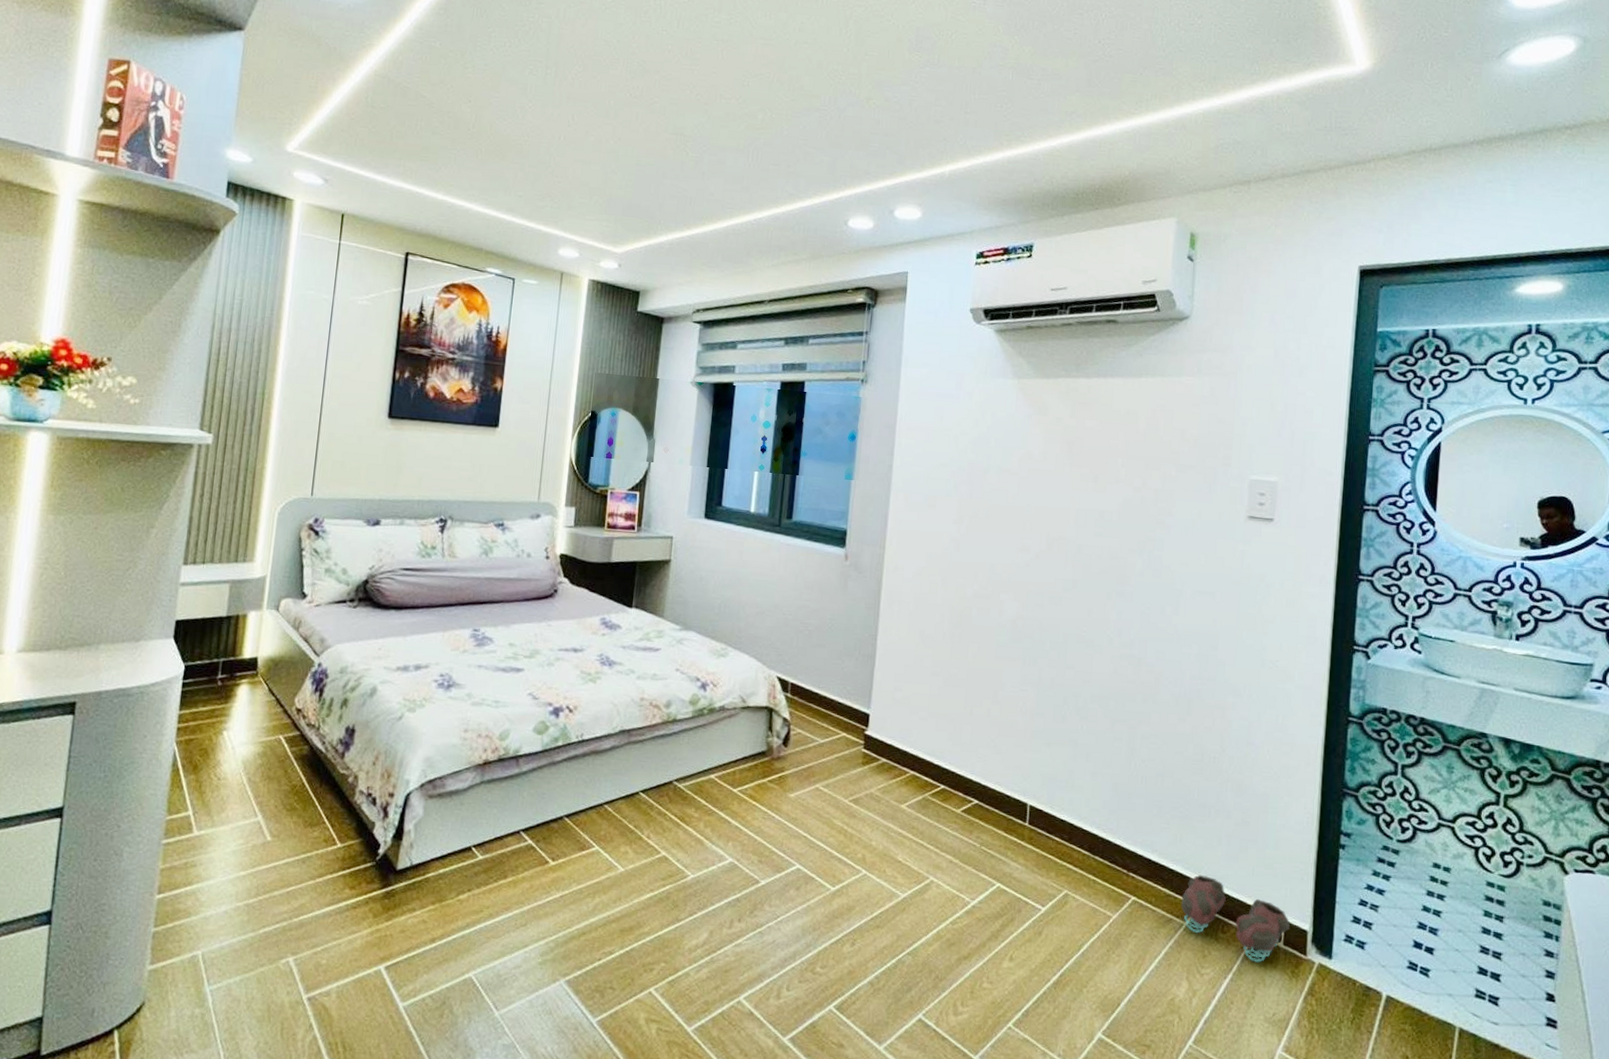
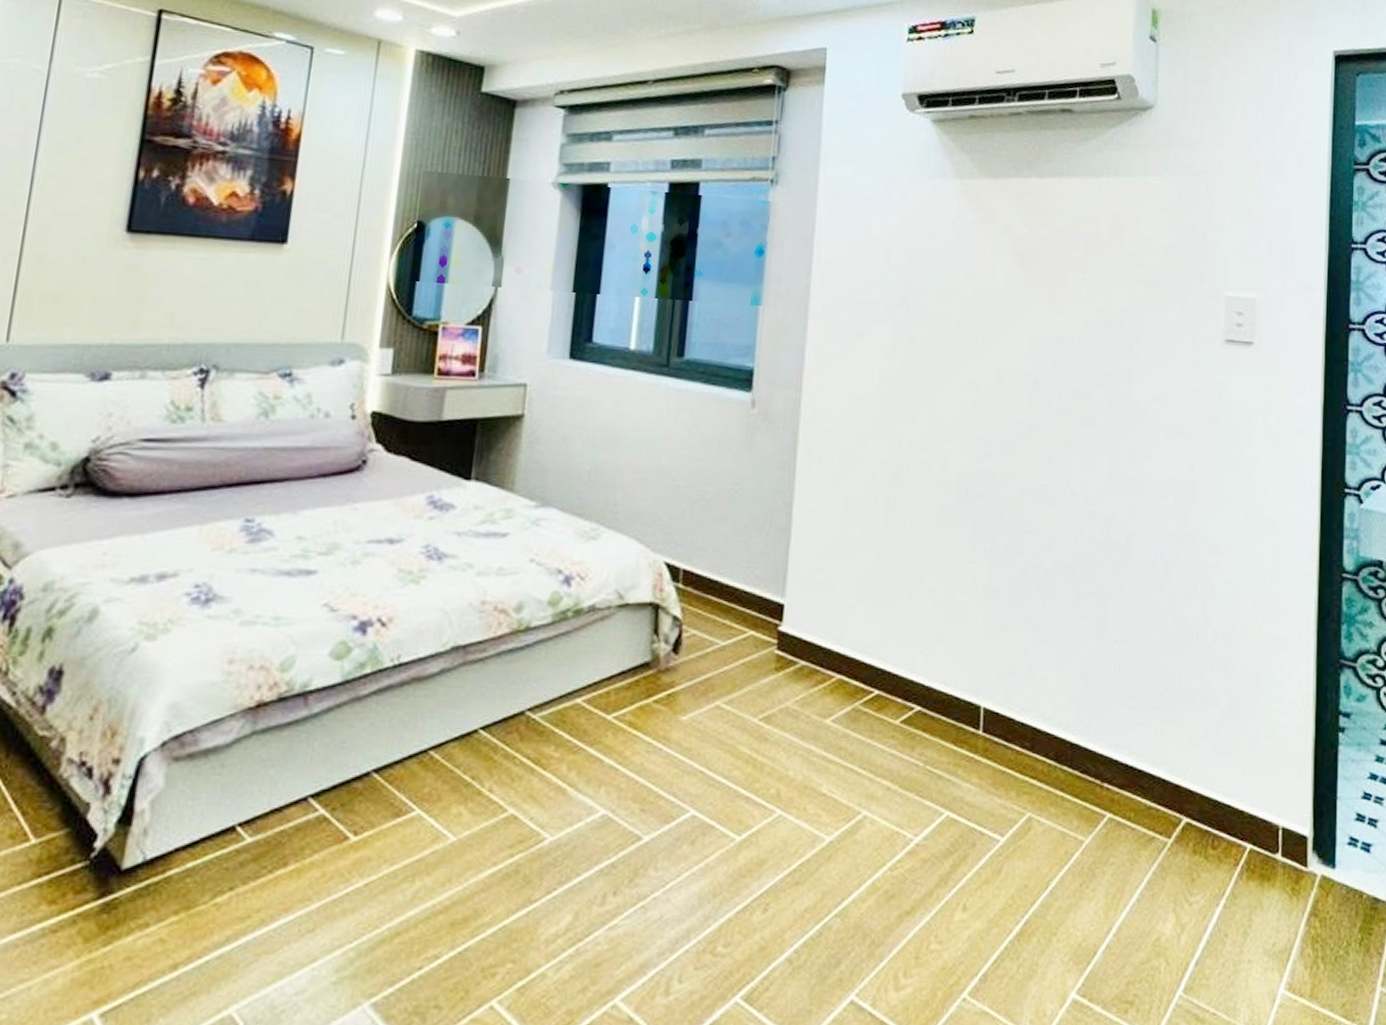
shoe: present [1180,875,1291,963] -> none [1164,779,1289,882]

